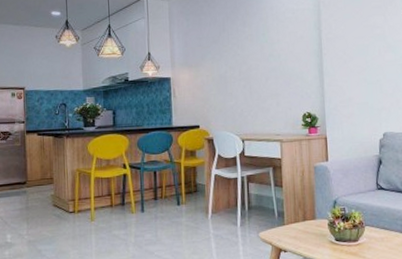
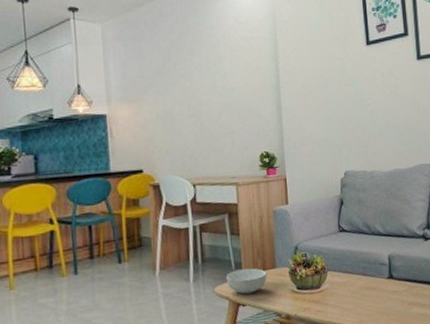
cereal bowl: none [269,218,307,241] -> present [225,268,267,295]

